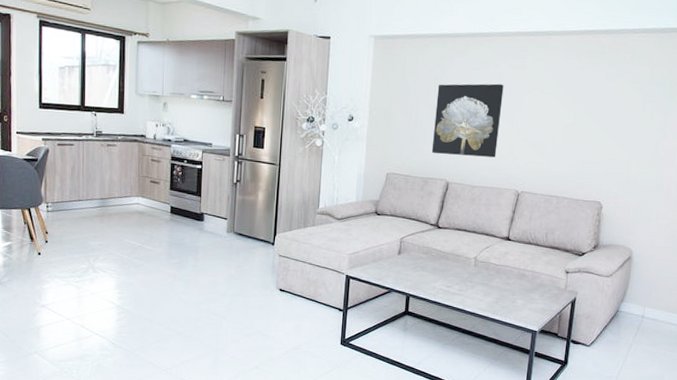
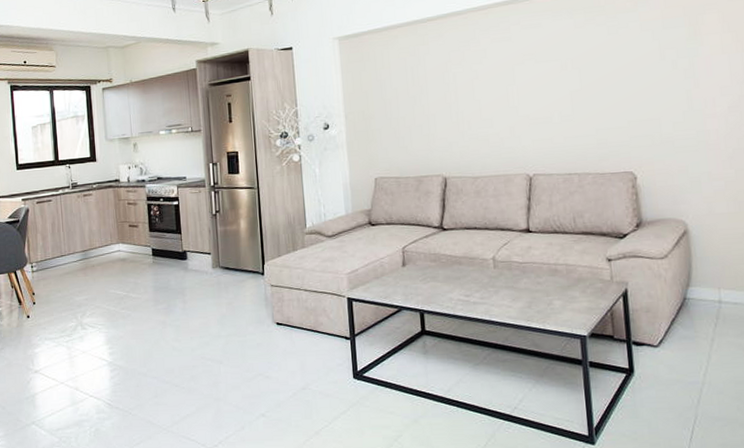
wall art: present [431,83,504,158] -> none [415,61,496,148]

